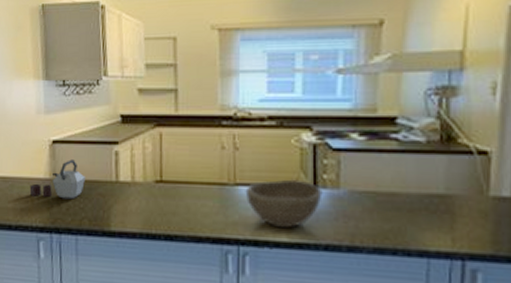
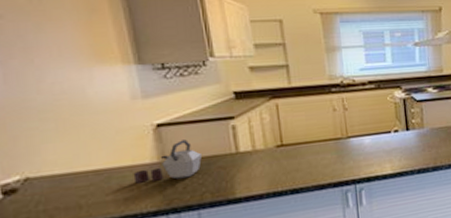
bowl: present [245,179,323,229] -> none [356,126,413,165]

